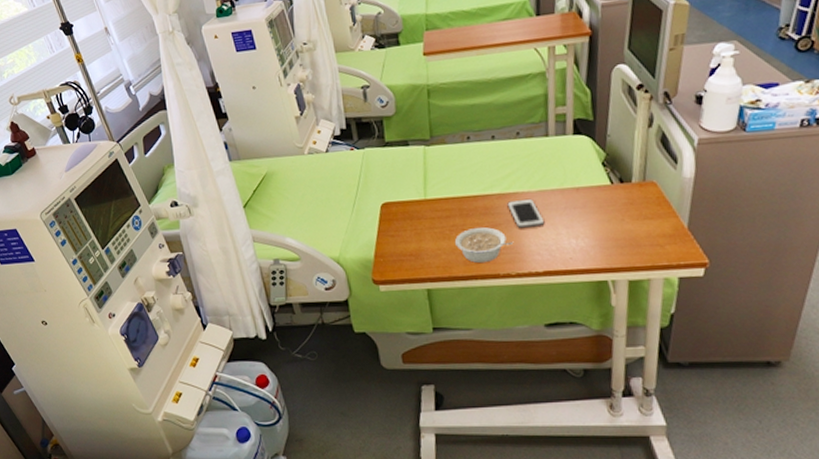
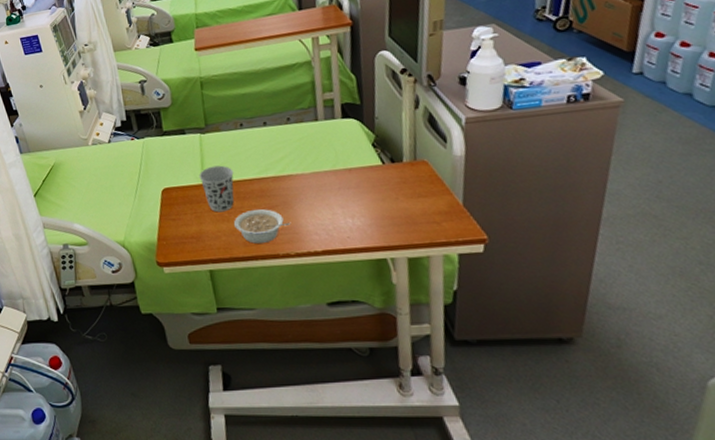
cup: none [421,180,458,230] -> present [199,165,234,213]
cell phone: present [507,198,545,229] -> none [282,180,320,210]

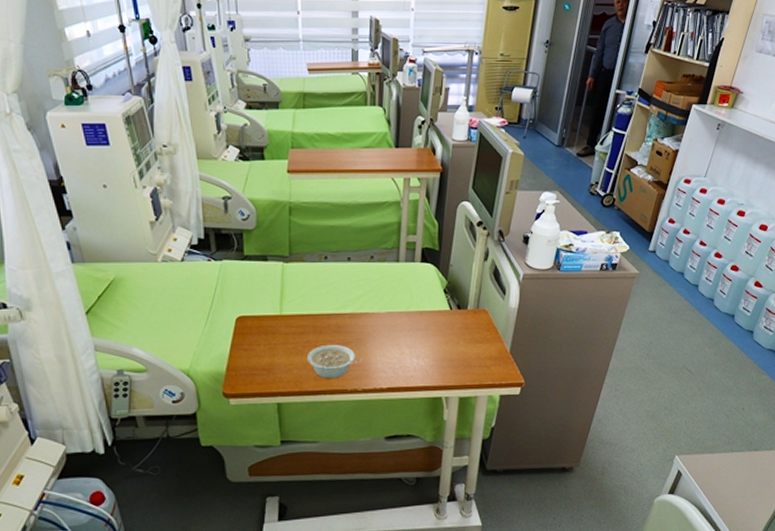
cup: present [199,165,234,213] -> none [277,297,313,345]

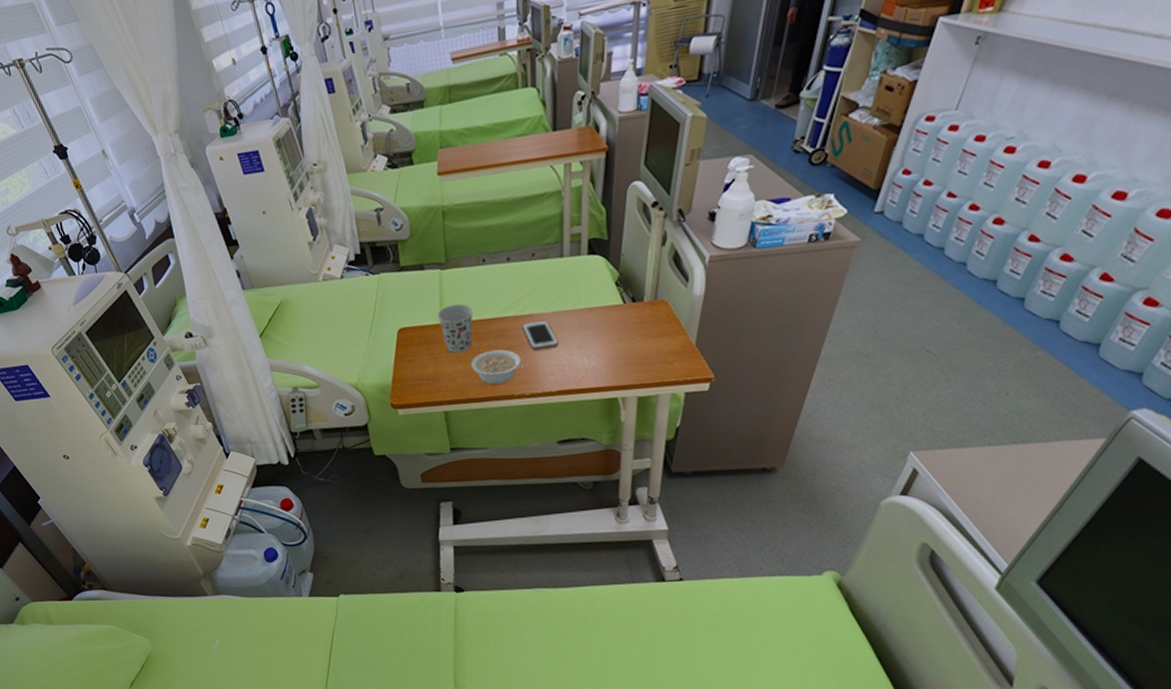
cup: none [277,297,313,345] -> present [437,303,474,353]
cell phone: none [358,319,391,348] -> present [522,320,559,350]

